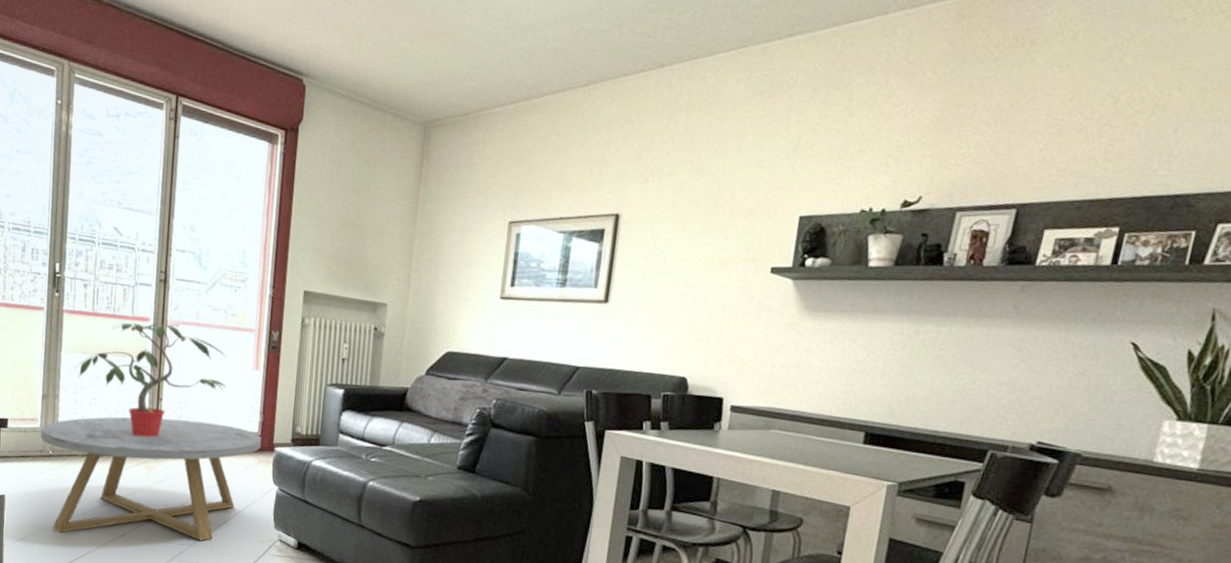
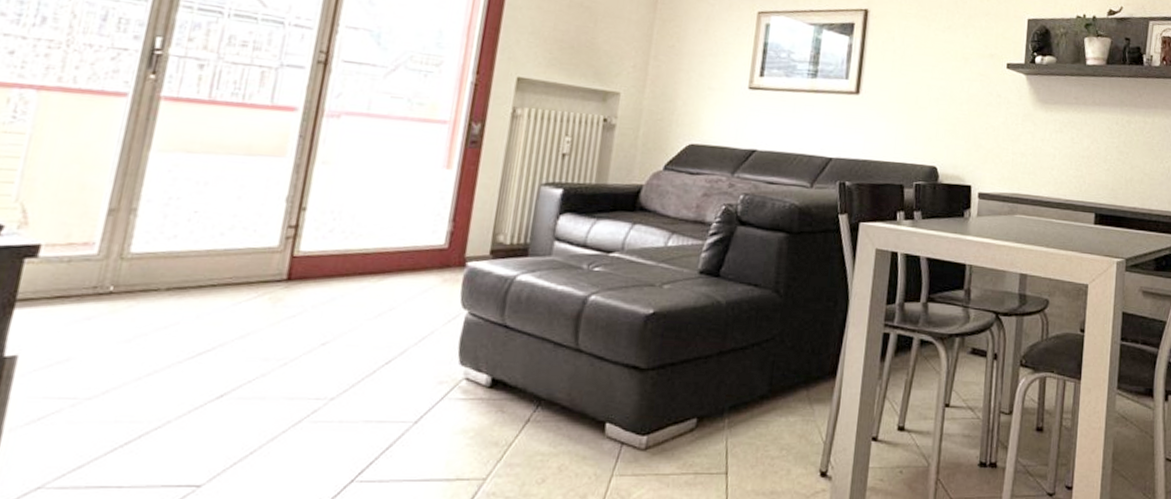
coffee table: present [41,417,262,541] -> none [96,232,450,402]
potted plant: present [76,323,226,438] -> none [172,113,407,260]

